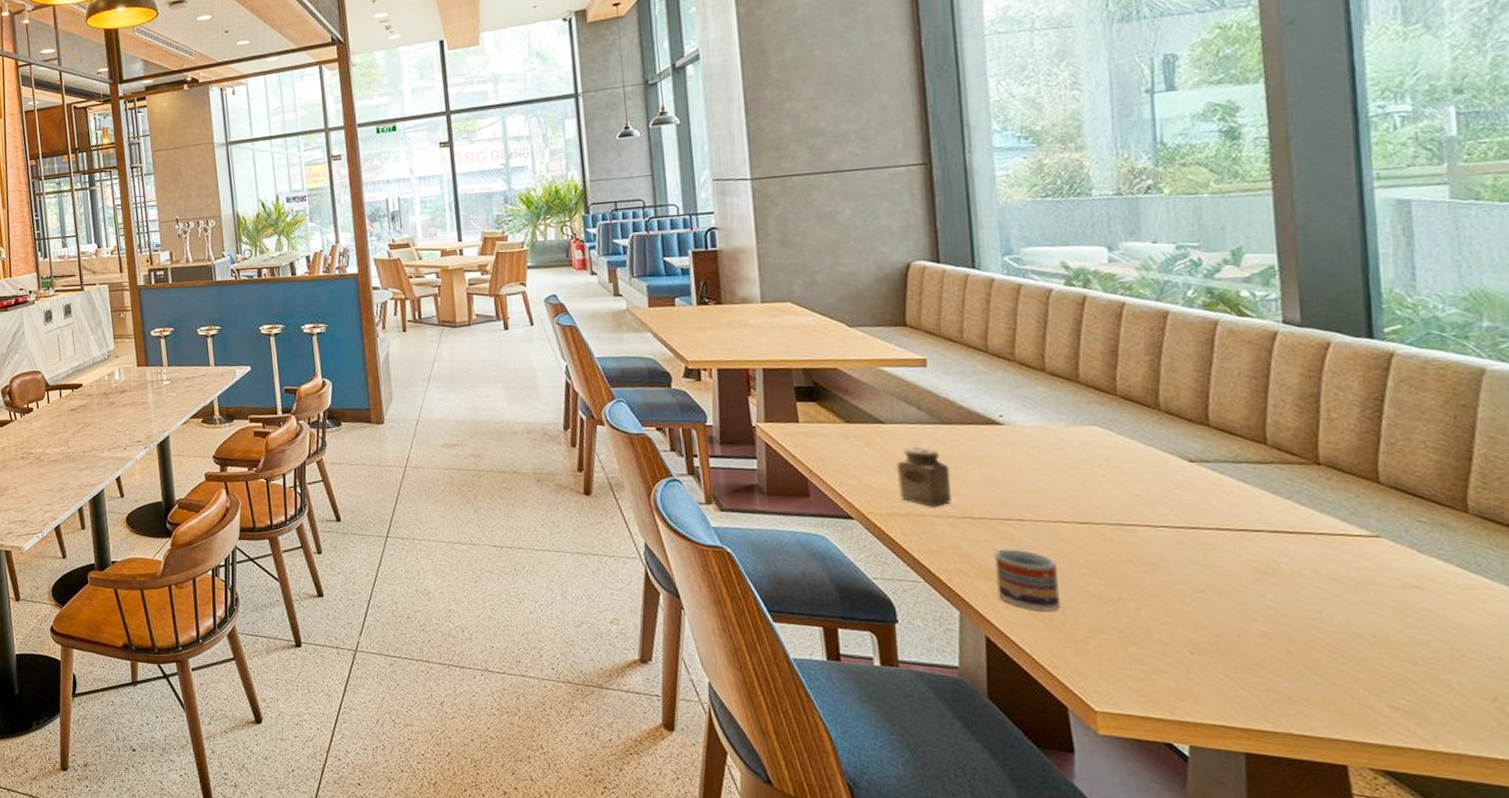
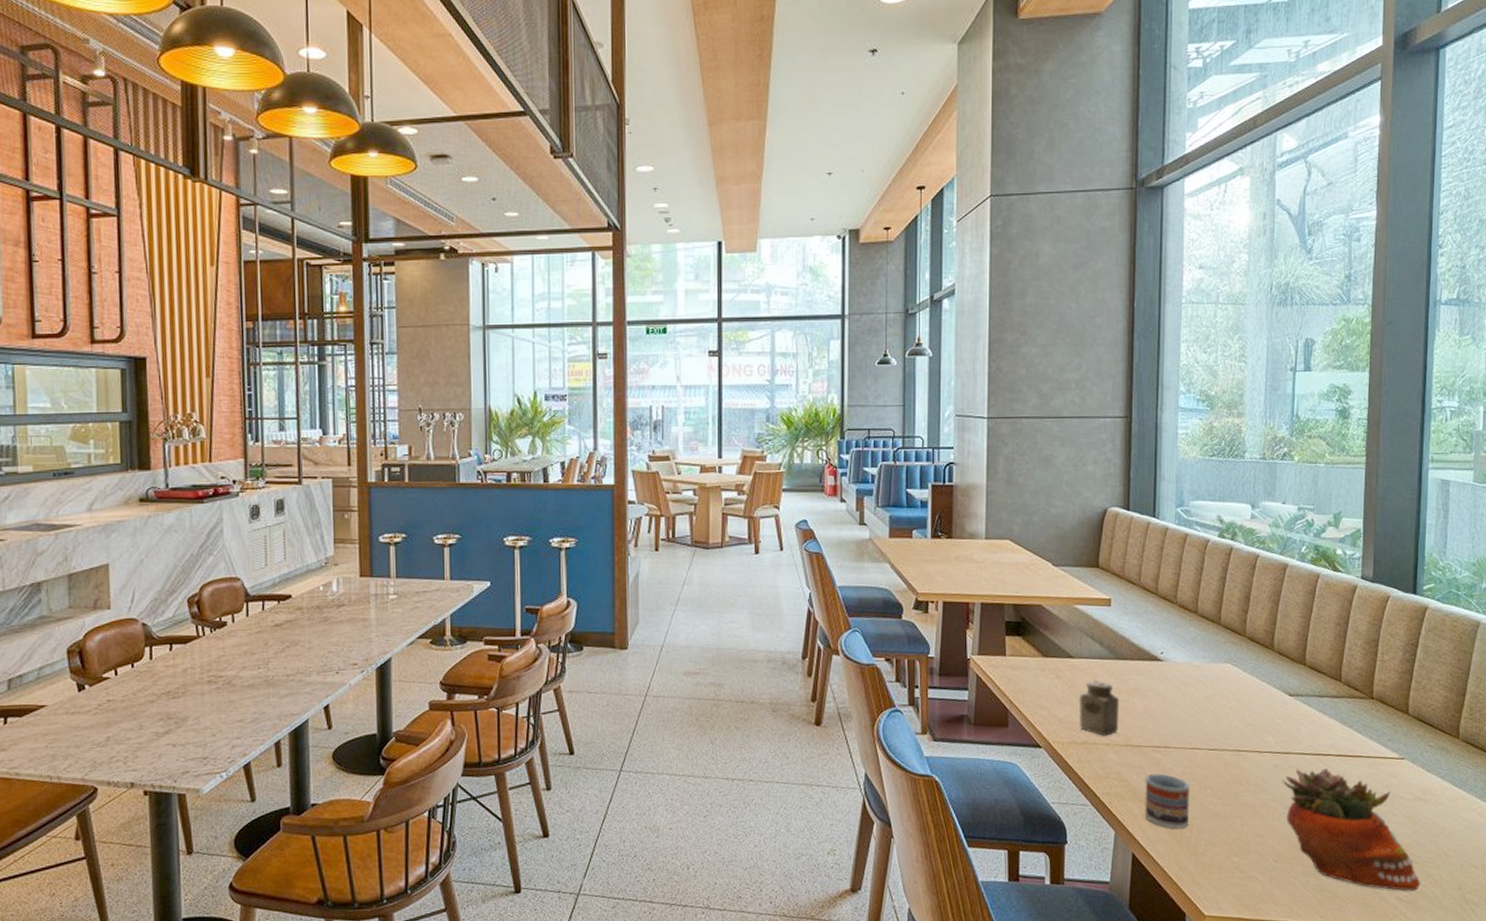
succulent planter: none [1190,546,1427,698] -> present [1282,768,1421,891]

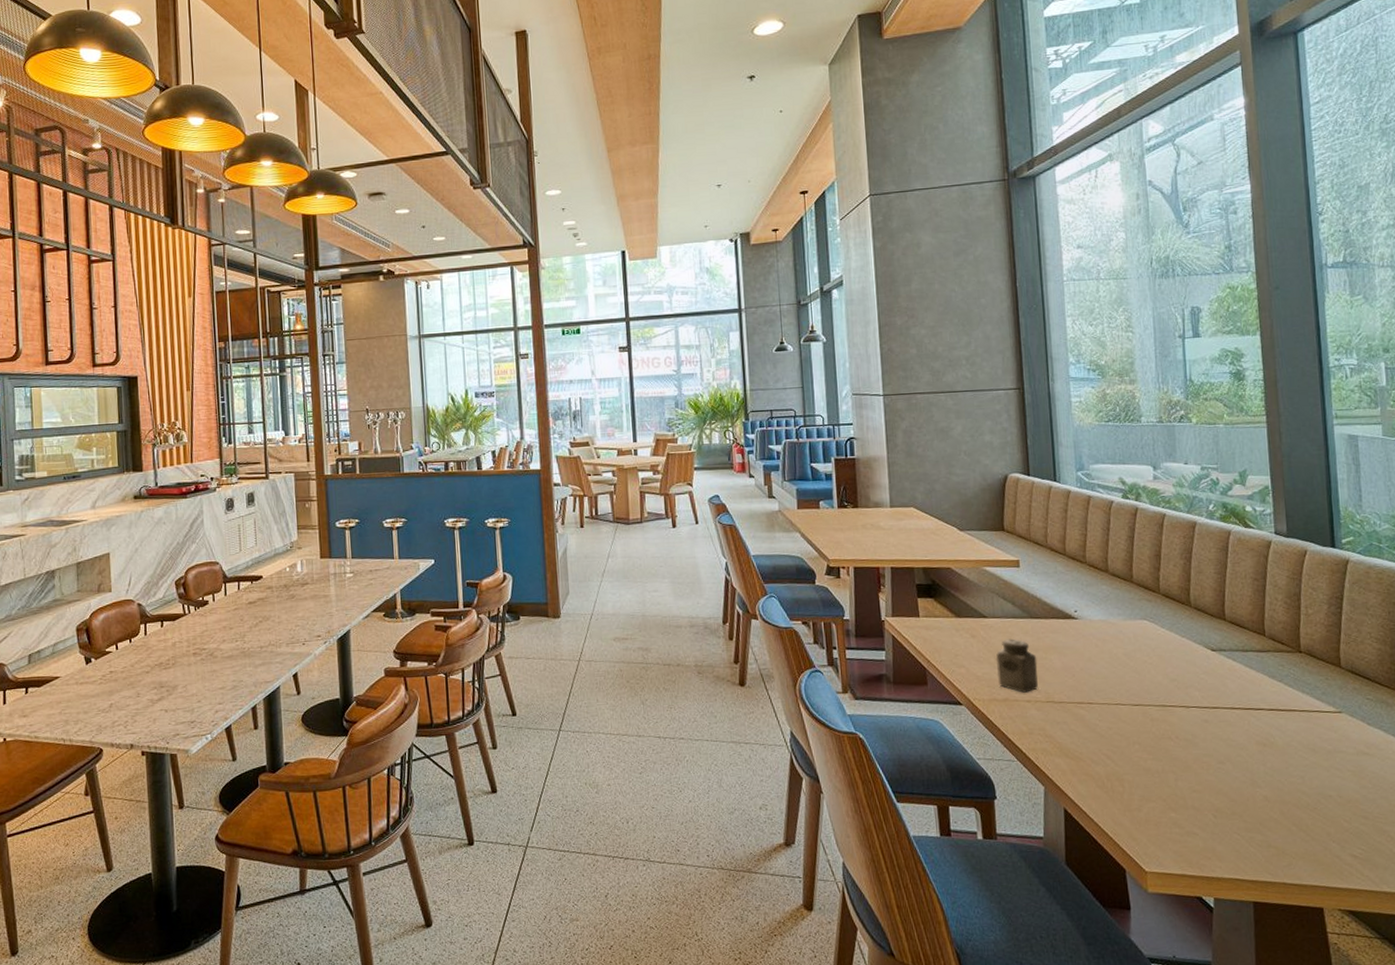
cup: present [1145,773,1189,829] -> none [1070,729,1120,784]
succulent planter: present [1282,768,1421,891] -> none [1213,723,1375,848]

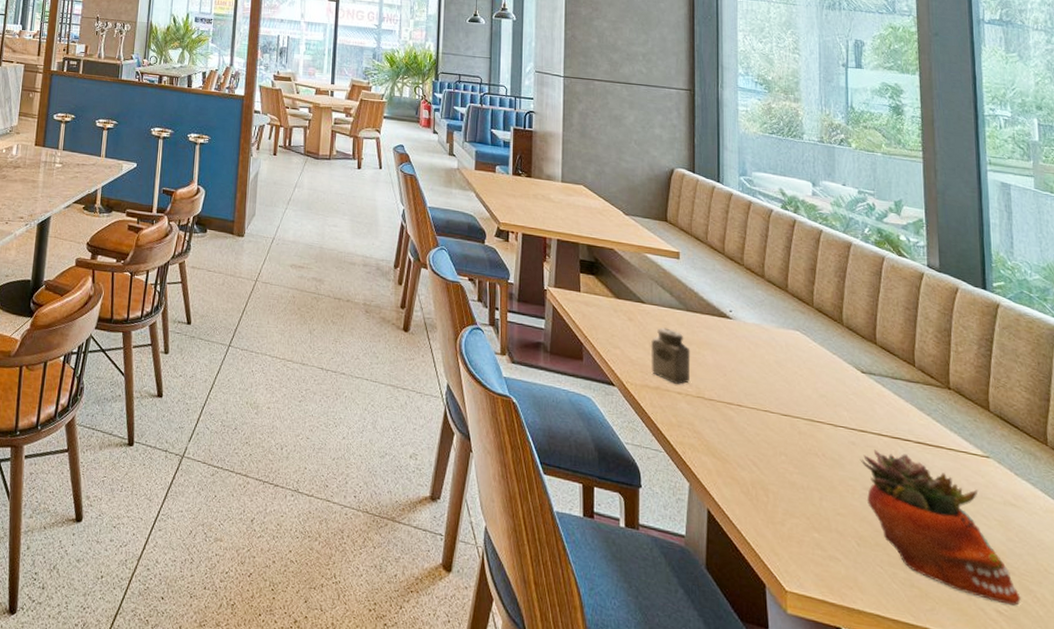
succulent planter: none [1213,723,1375,848] -> present [860,449,1021,606]

